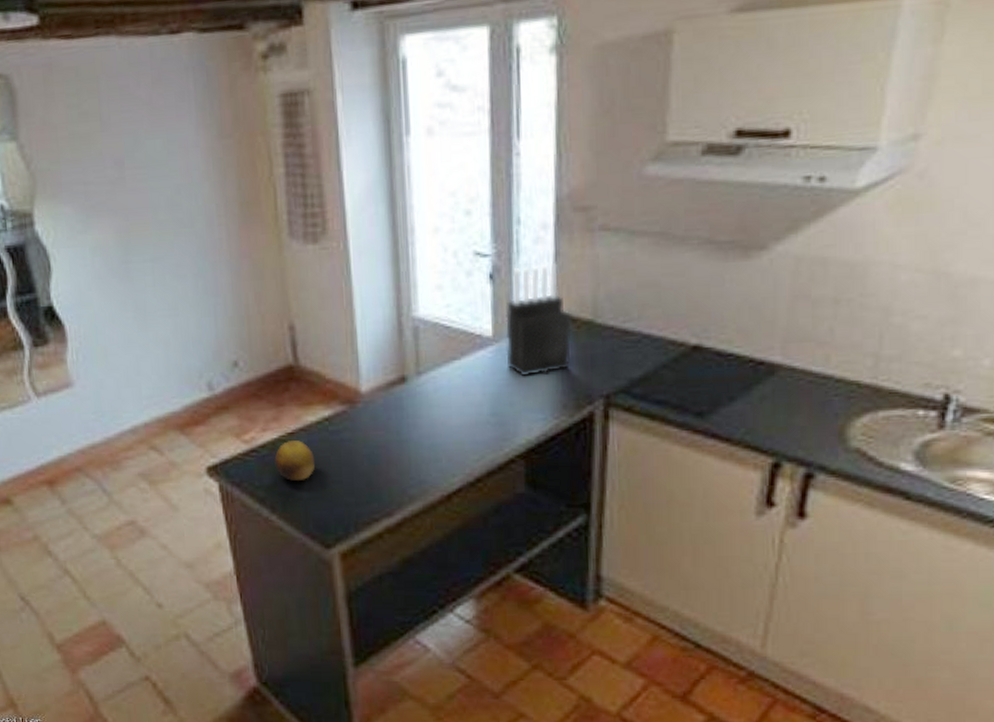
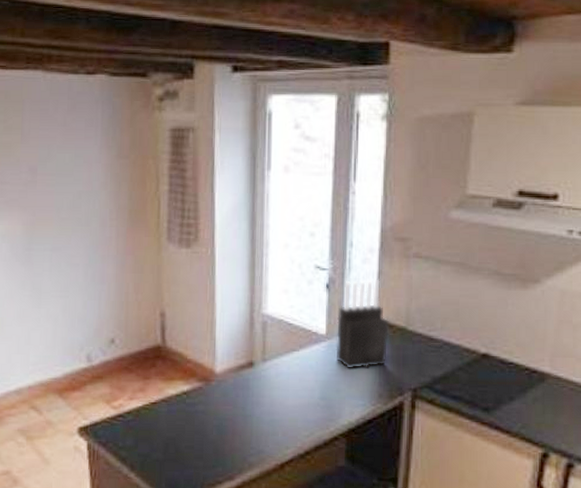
fruit: present [274,440,316,481] -> none [137,409,172,444]

